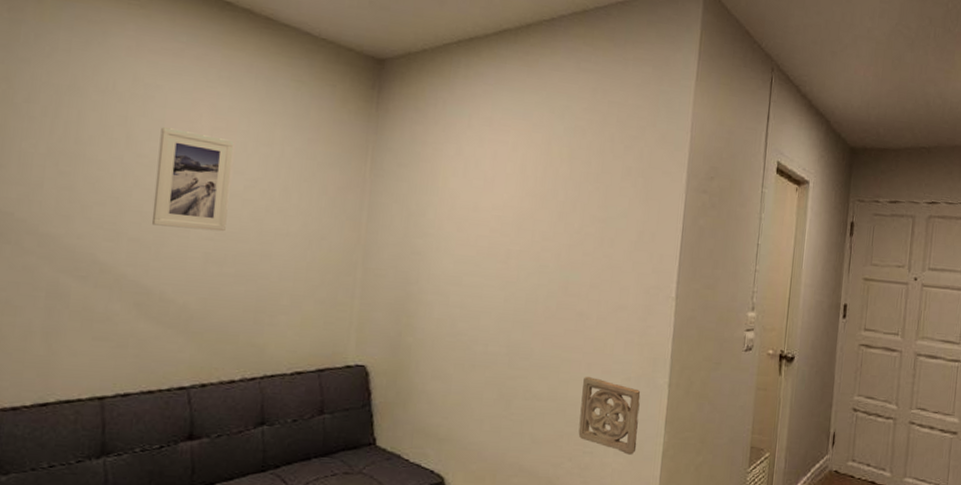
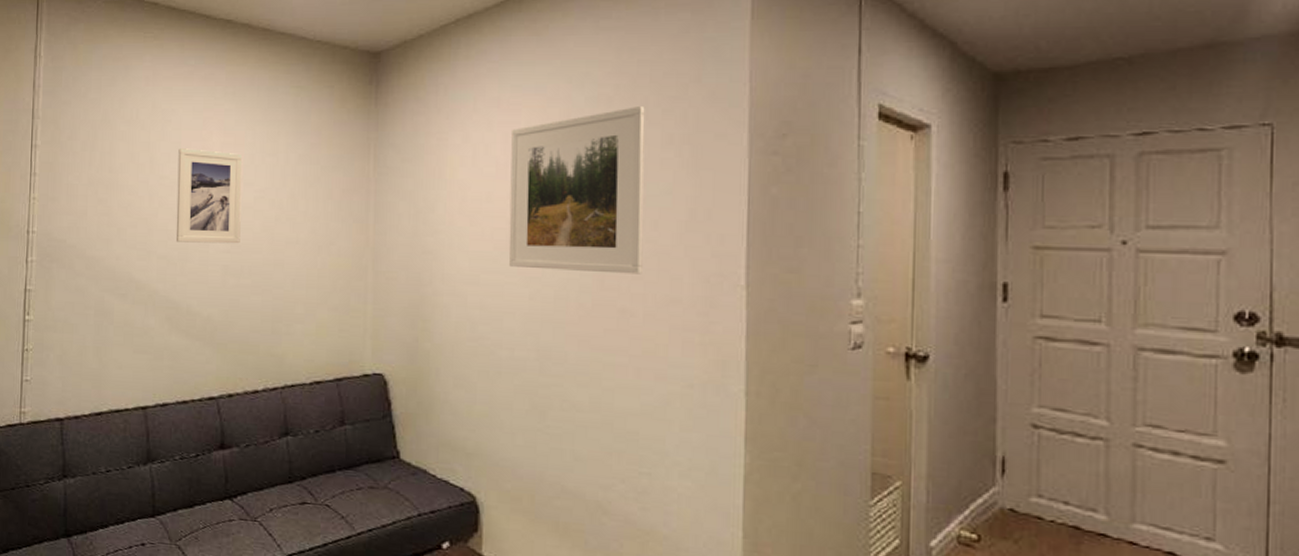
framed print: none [489,140,612,284] -> present [508,107,645,275]
wall ornament: present [578,377,641,455] -> none [631,384,708,478]

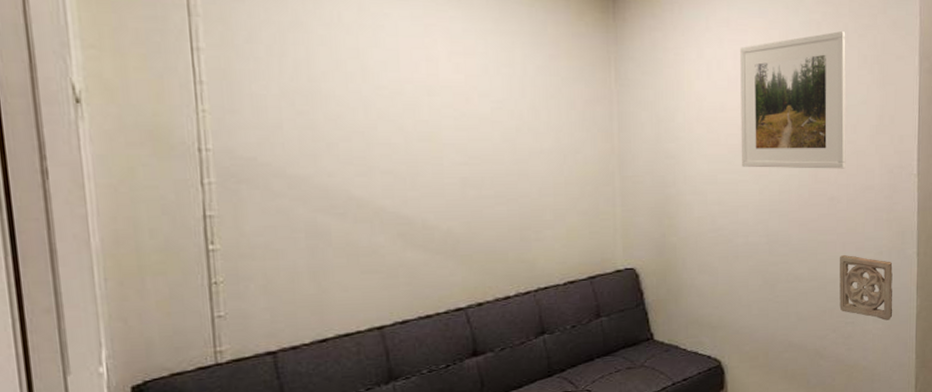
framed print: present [175,148,243,244] -> none [396,56,479,156]
wall ornament: none [631,384,708,478] -> present [839,255,893,320]

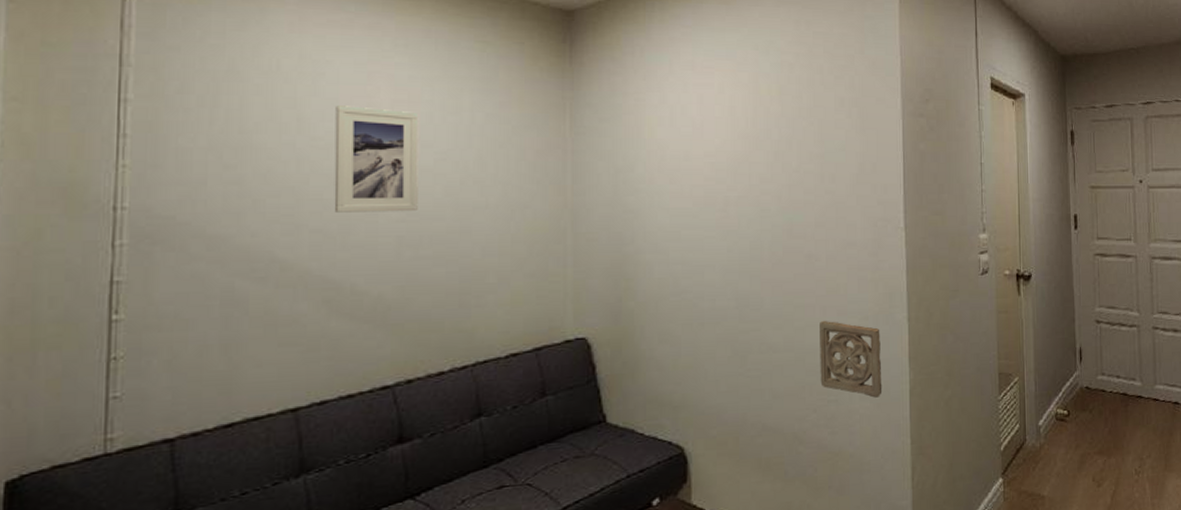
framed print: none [396,56,479,156] -> present [334,105,419,213]
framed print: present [740,31,846,169] -> none [706,73,824,223]

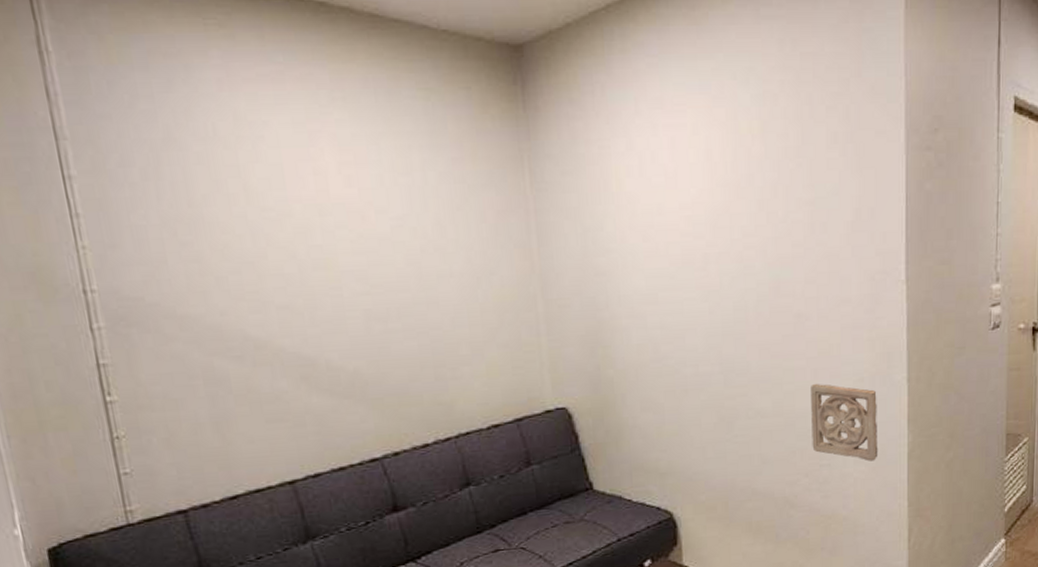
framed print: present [334,105,419,213] -> none [280,171,381,287]

